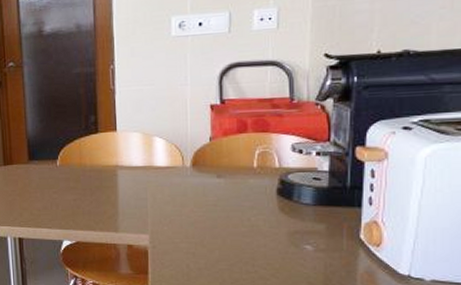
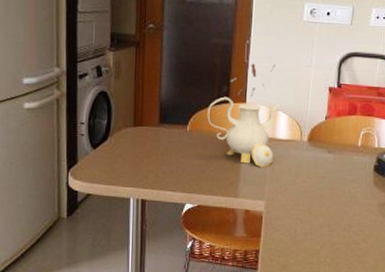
teapot: none [76,87,156,198] -> present [207,63,281,167]

